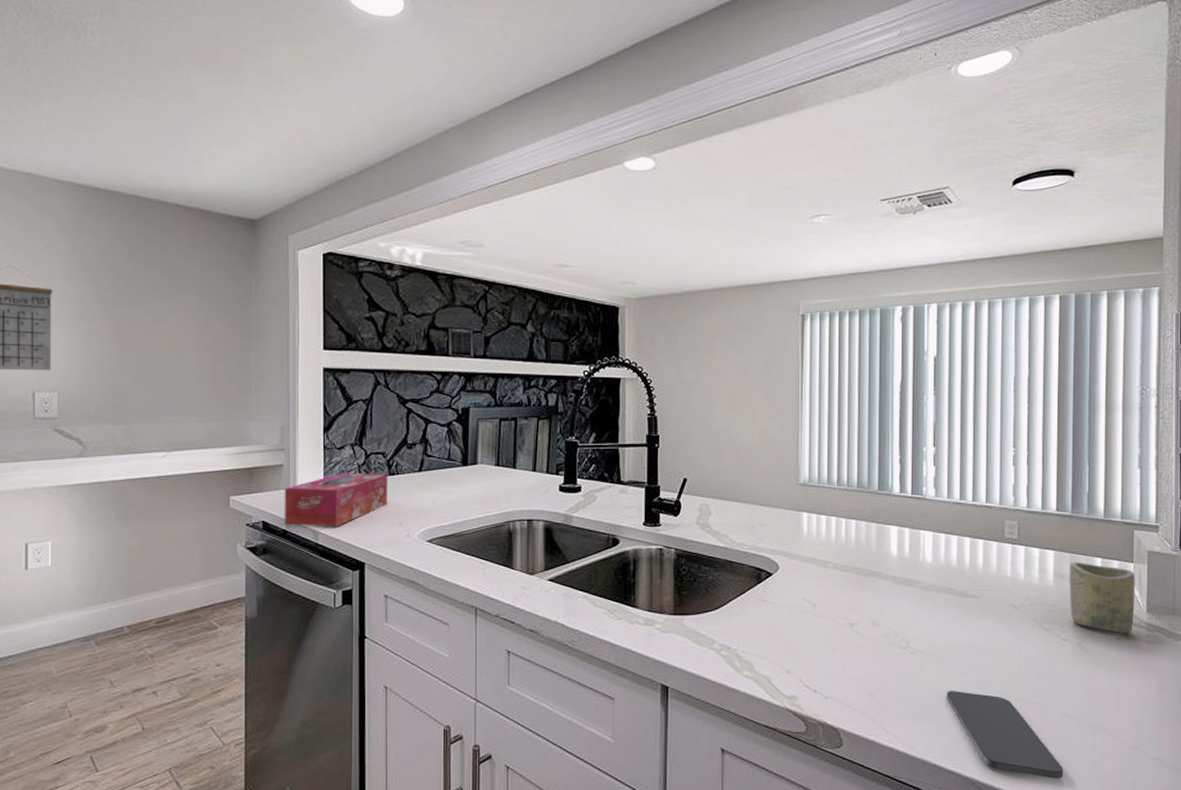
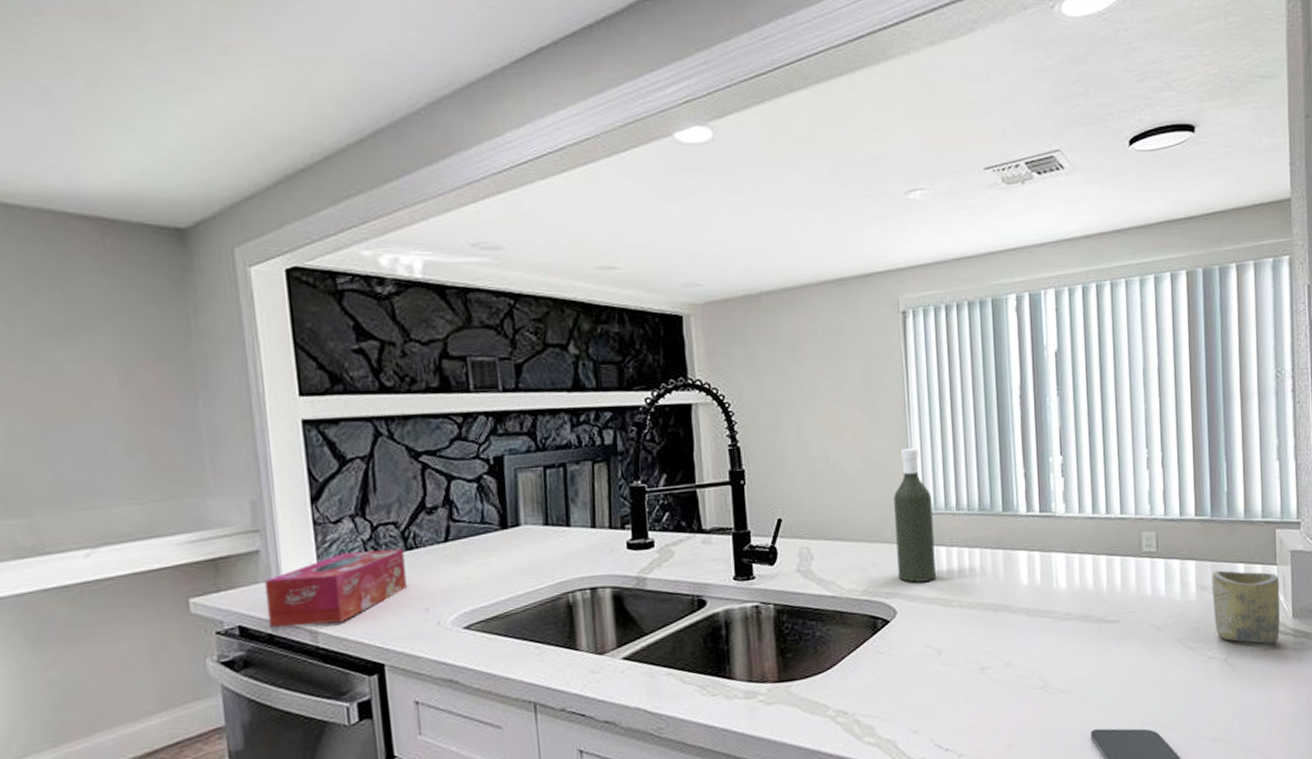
bottle: none [783,430,816,543] -> present [894,448,936,583]

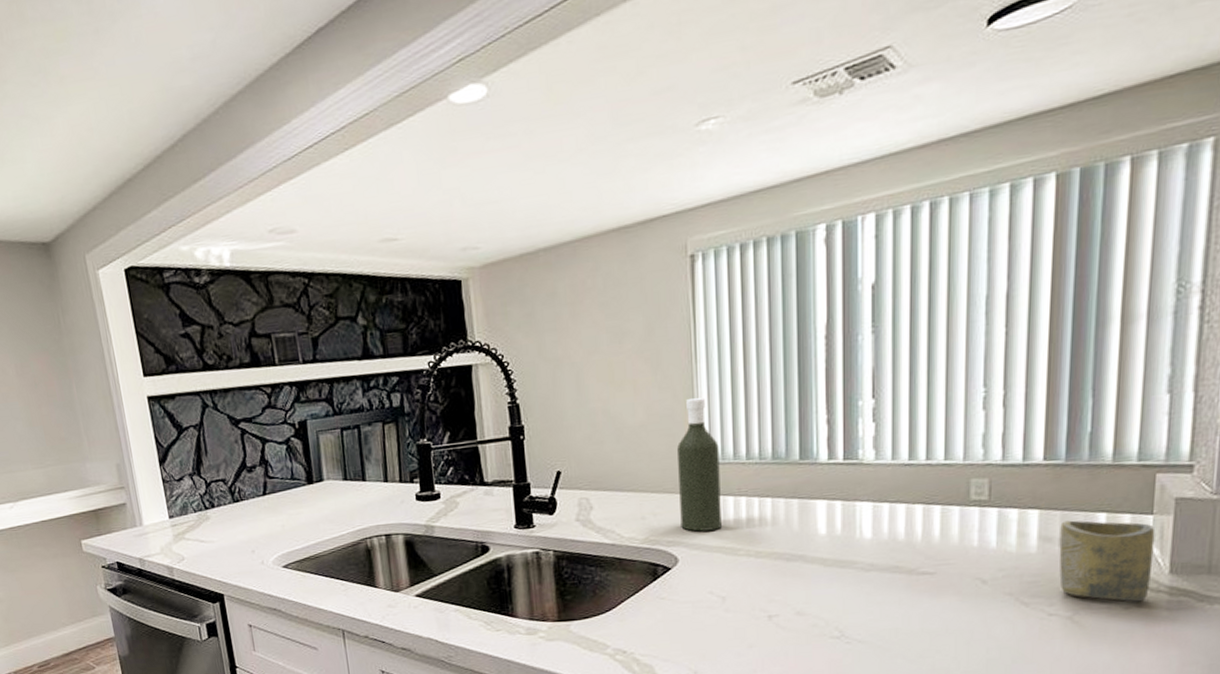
tissue box: present [264,548,407,628] -> none [131,500,236,564]

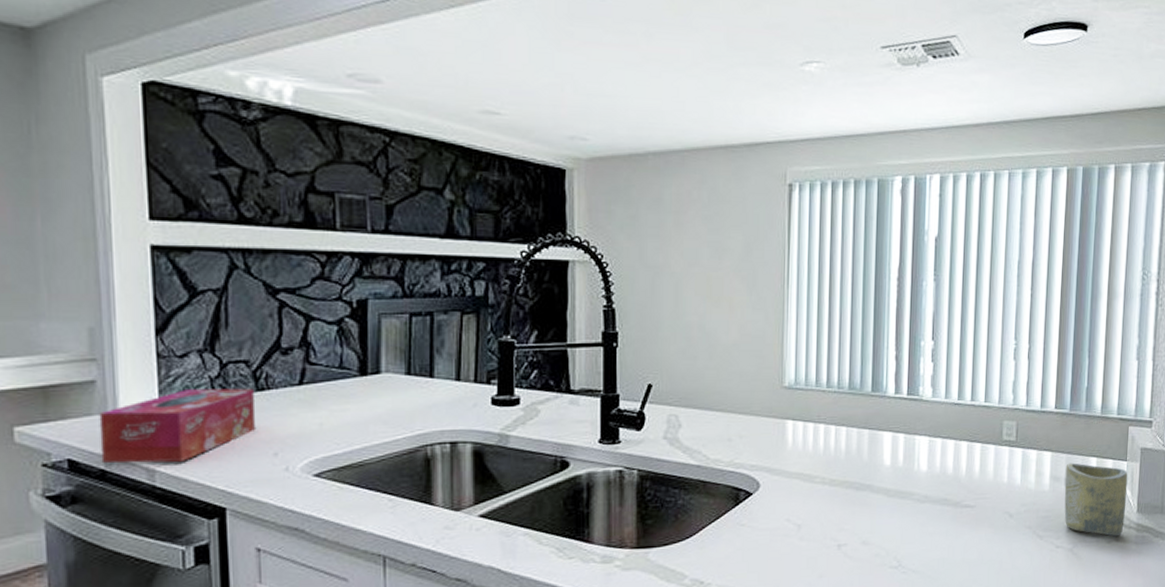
tissue box: none [131,500,236,564] -> present [99,388,255,464]
bottle: present [677,397,722,532] -> none [764,323,803,457]

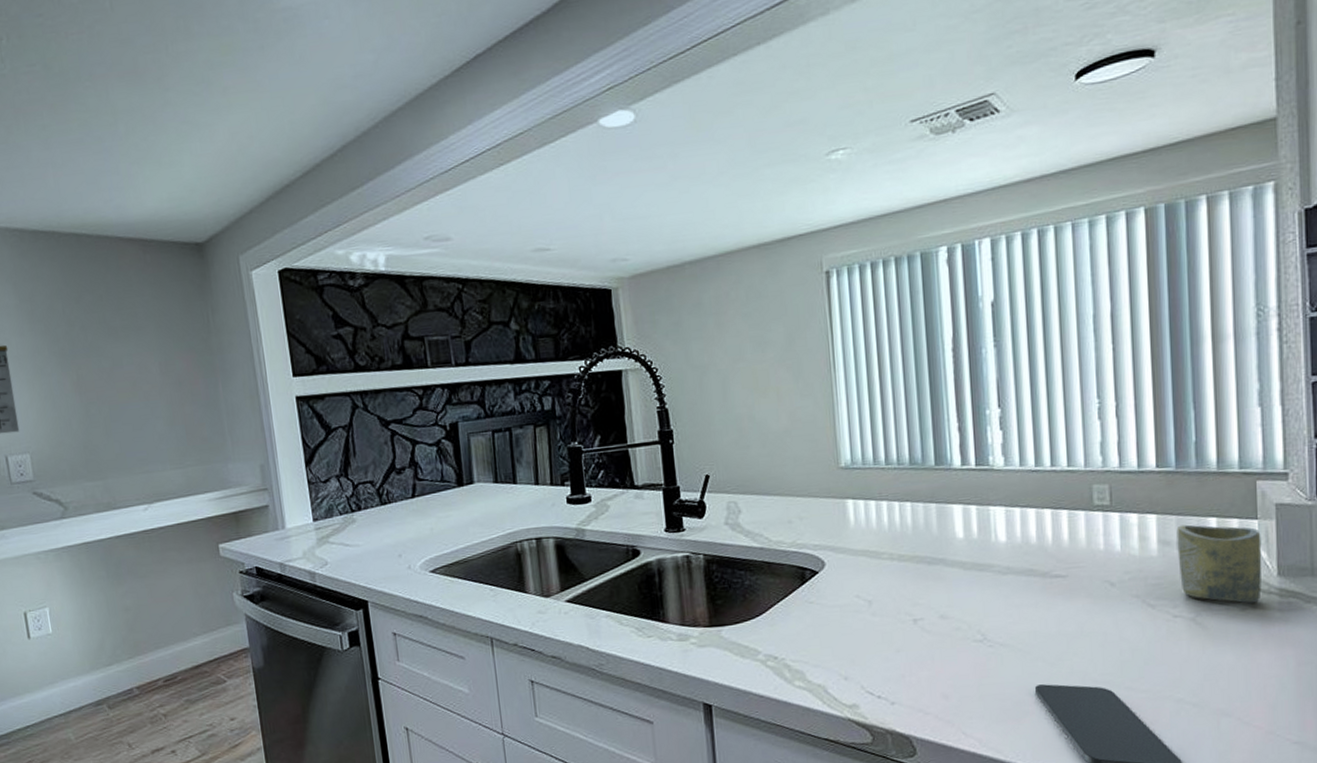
tissue box: present [99,388,255,464] -> none [273,503,383,569]

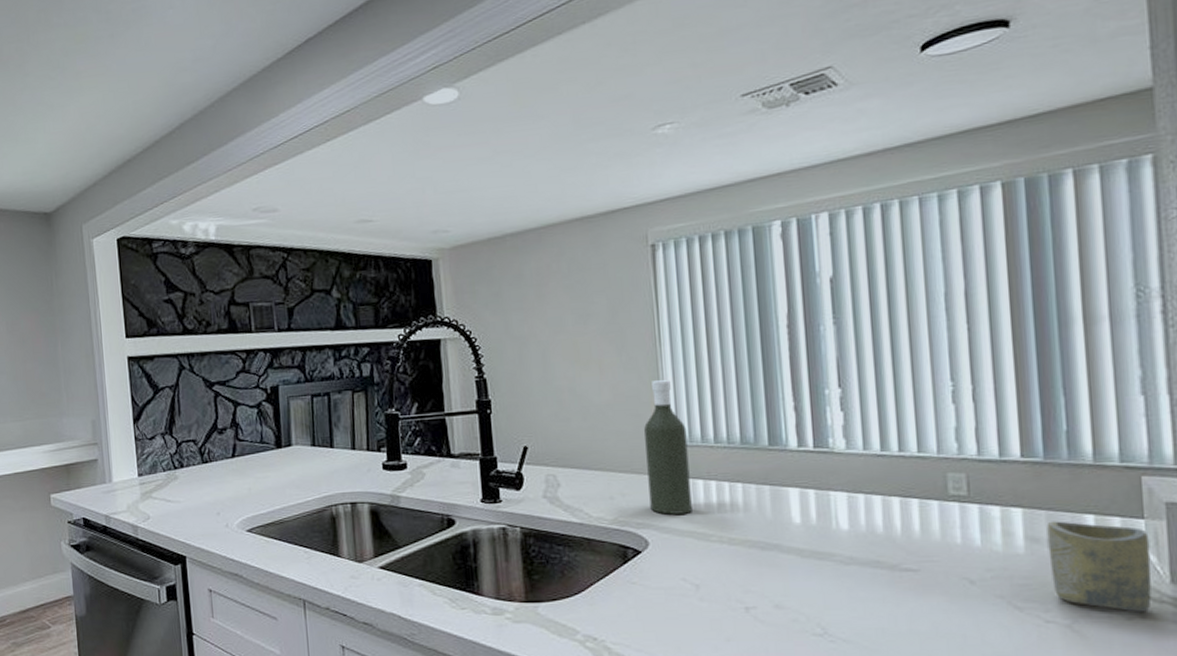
bottle: none [820,405,865,536] -> present [644,380,692,515]

